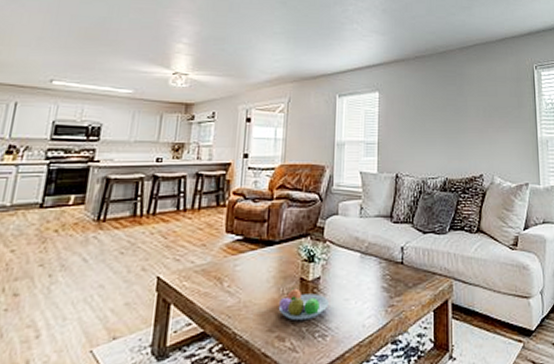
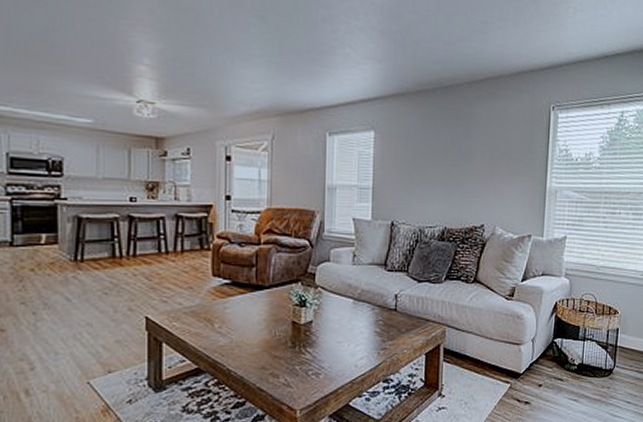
fruit bowl: present [278,288,329,321] -> none [271,330,321,360]

